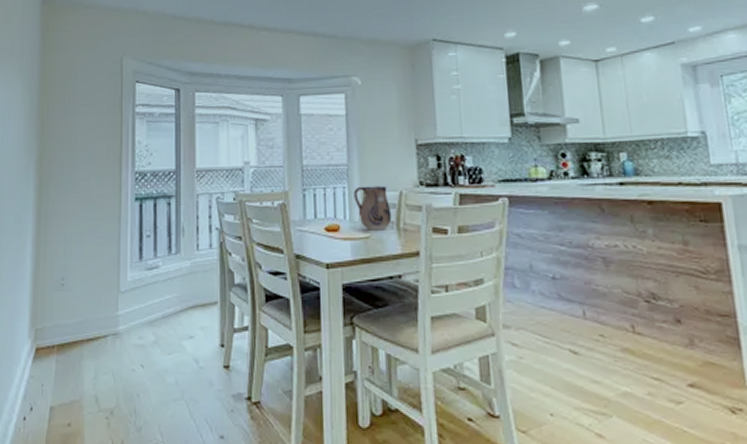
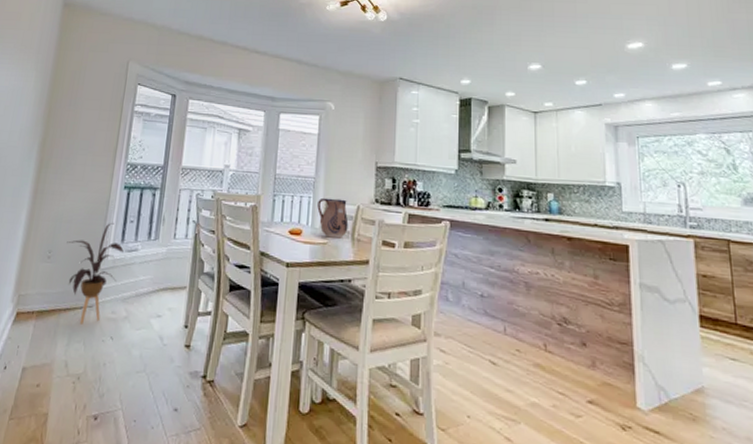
house plant: none [80,239,143,354] -> present [67,222,124,324]

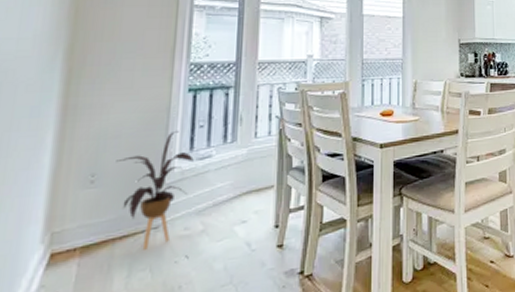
ceramic pitcher: present [317,197,349,239] -> none [407,76,438,114]

